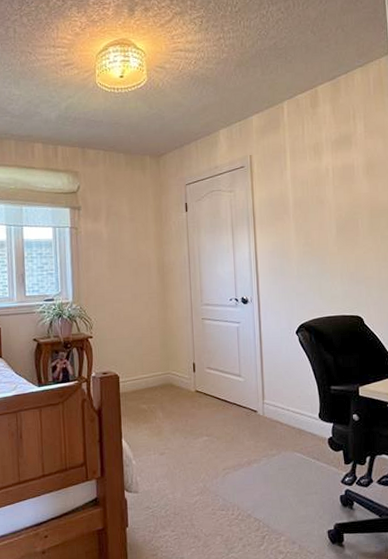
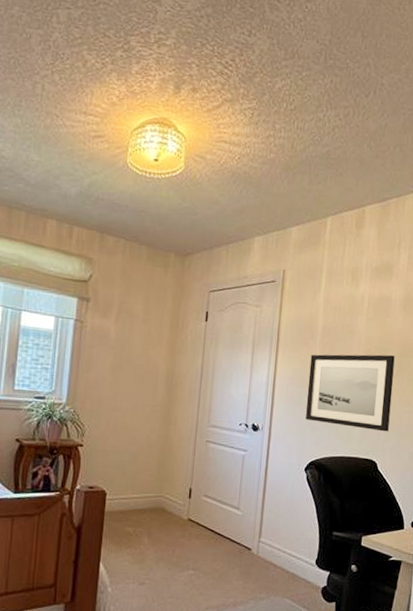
wall art: none [286,218,370,289] -> present [306,354,395,432]

